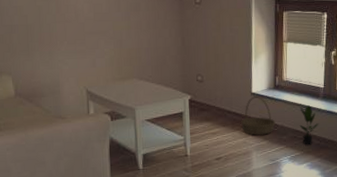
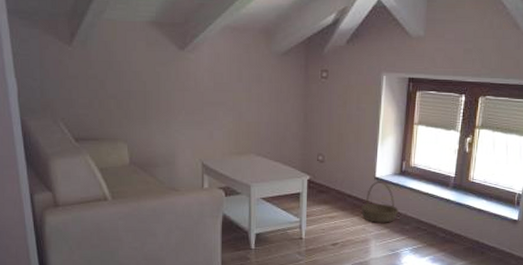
potted plant: present [299,104,319,145] -> none [424,194,446,238]

